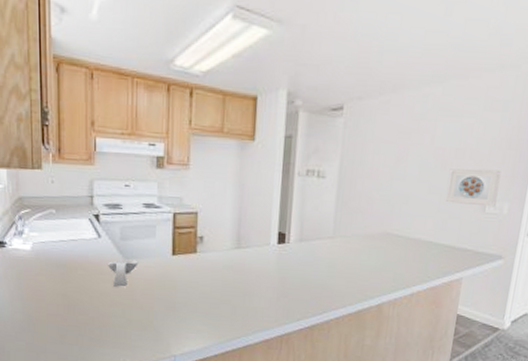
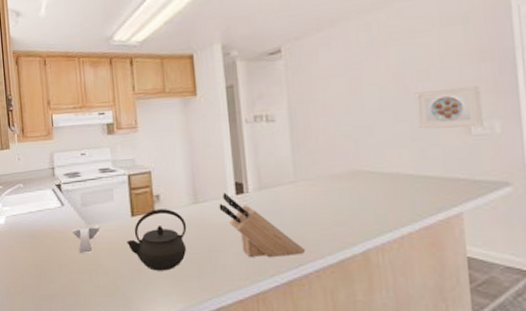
kettle: none [164,250,227,310] -> present [127,209,187,271]
knife block: none [260,241,331,304] -> present [219,193,306,257]

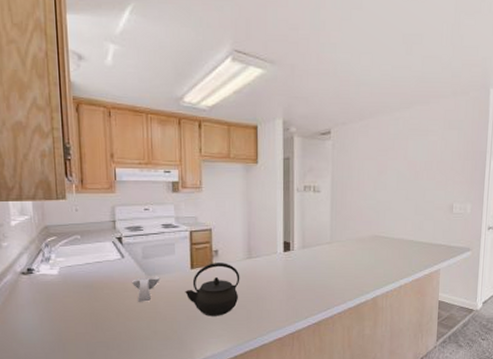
knife block: present [219,193,306,257] -> none [269,250,333,303]
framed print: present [414,85,483,130] -> none [420,177,462,208]

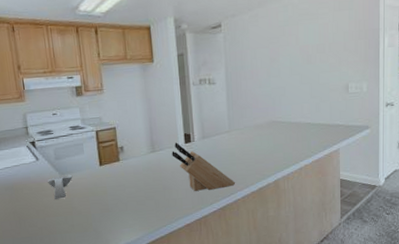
kettle: present [185,263,240,316] -> none [96,158,147,208]
knife block: none [269,250,333,303] -> present [172,142,236,191]

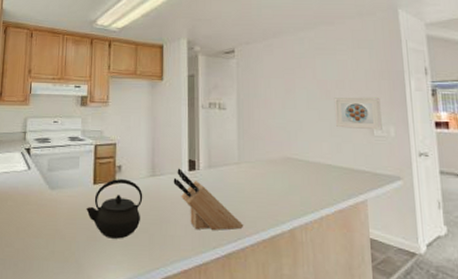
spoon rest: present [47,174,73,199] -> none [34,189,63,217]
kettle: none [96,158,147,208] -> present [86,179,143,239]
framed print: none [314,57,356,90] -> present [334,97,382,131]

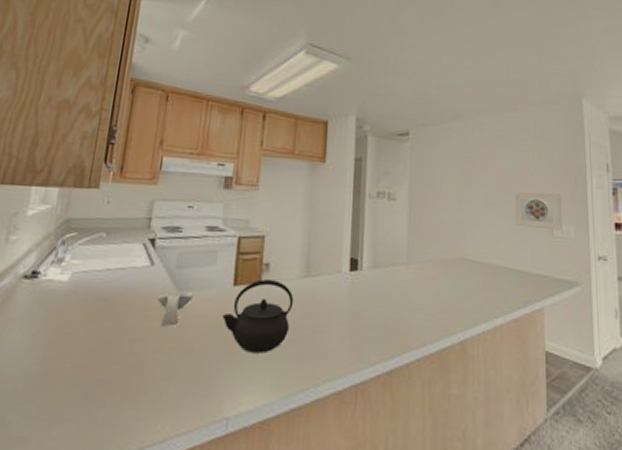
spoon rest: none [34,189,63,217] -> present [156,291,194,327]
knife block: present [173,168,244,230] -> none [331,268,410,343]

